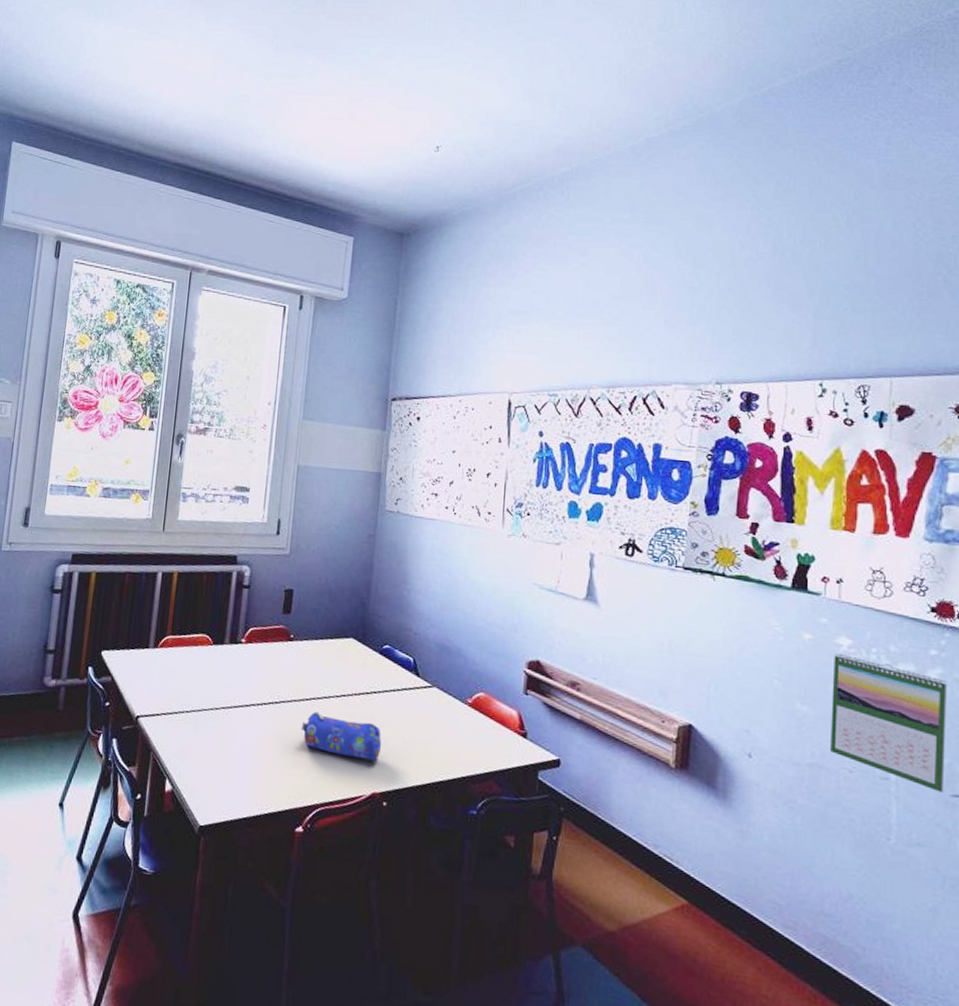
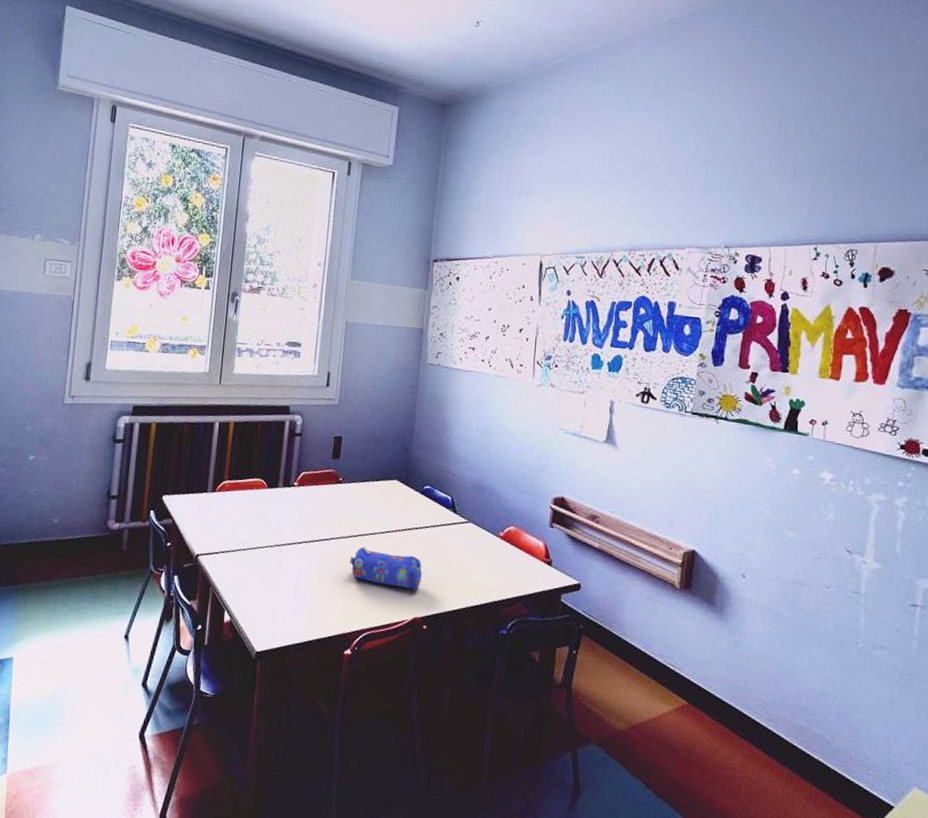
calendar: present [830,652,947,792] -> none [812,485,911,603]

